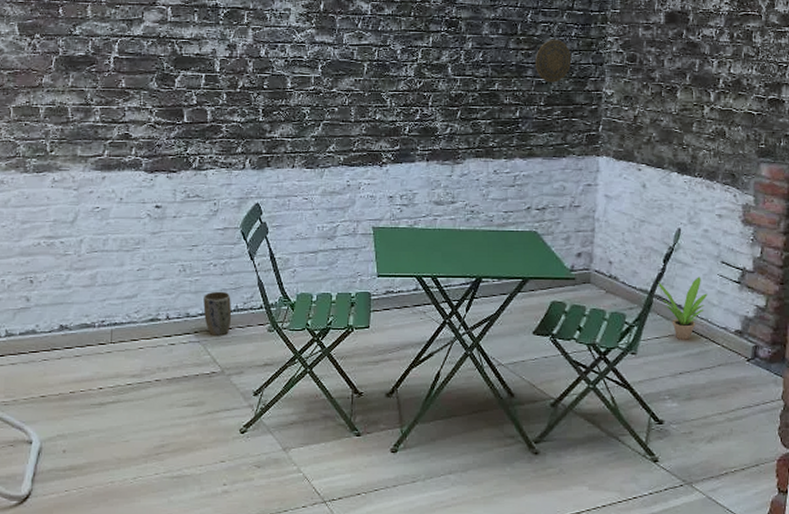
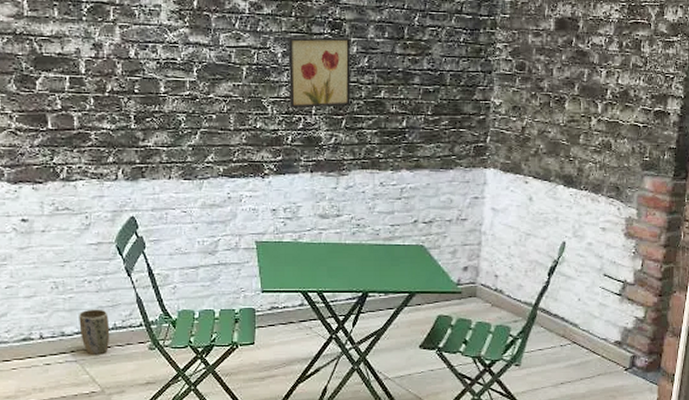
wall art: none [407,34,466,101] -> present [289,37,350,109]
decorative plate: present [536,40,572,83] -> none [423,45,460,91]
potted plant: present [657,277,708,340] -> none [541,289,590,351]

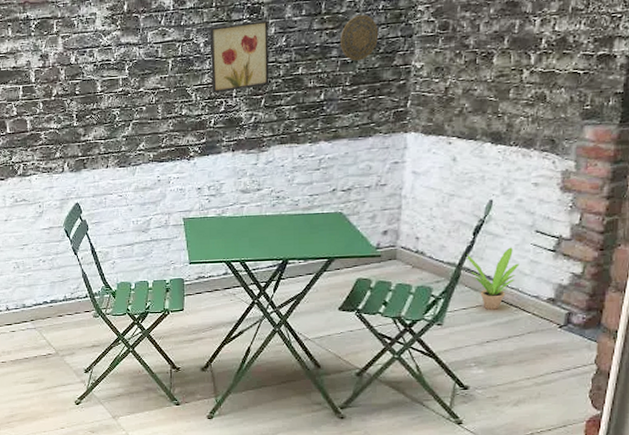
plant pot: present [79,309,110,355] -> none [36,284,62,323]
decorative plate: none [423,45,460,91] -> present [341,15,379,61]
potted plant: none [541,289,590,351] -> present [465,247,520,310]

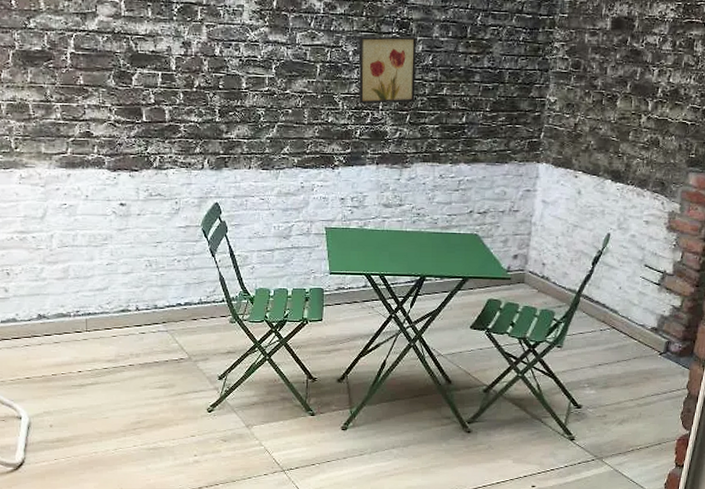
decorative plate: present [341,15,379,61] -> none [483,44,519,89]
potted plant: present [465,247,520,310] -> none [584,278,630,335]

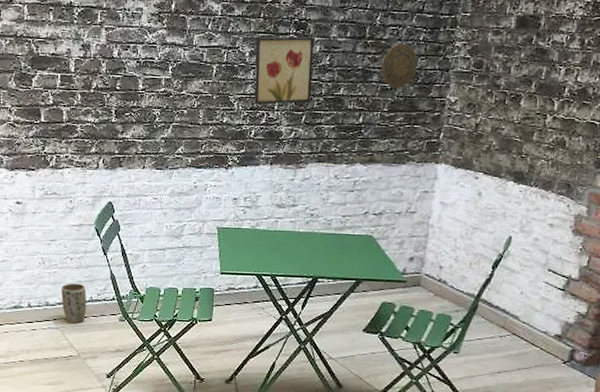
plant pot: none [169,285,196,326] -> present [61,283,87,324]
decorative plate: none [483,44,519,89] -> present [381,44,418,89]

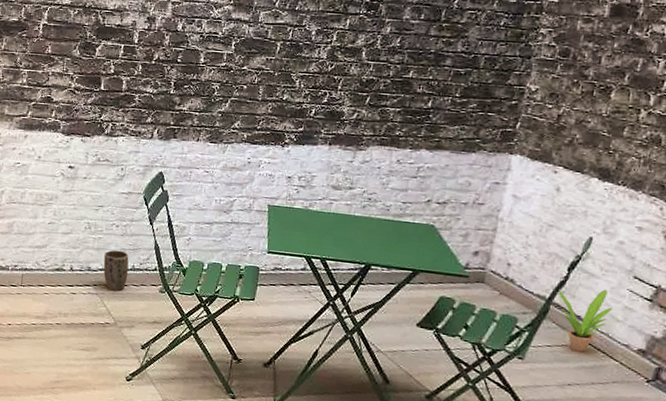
wall art: present [254,37,314,105] -> none [317,17,385,84]
decorative plate: present [381,44,418,89] -> none [455,28,497,74]
potted plant: none [484,283,532,342] -> present [557,289,613,352]

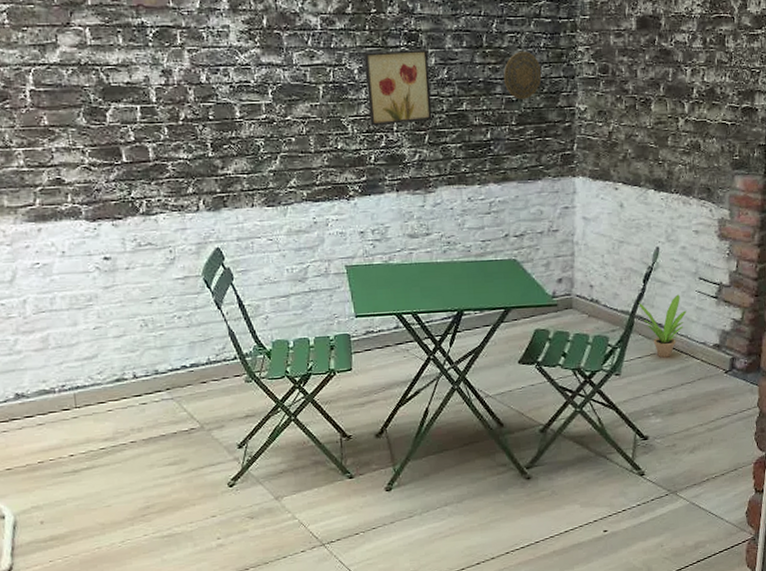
plant pot: present [103,250,129,291] -> none [171,344,205,391]
wall art: none [317,17,385,84] -> present [364,50,432,126]
decorative plate: none [455,28,497,74] -> present [504,52,542,100]

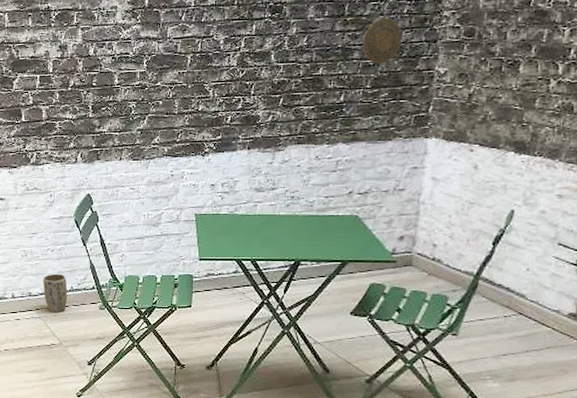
plant pot: none [171,344,205,391] -> present [43,273,68,313]
wall art: present [364,50,432,126] -> none [230,20,290,91]
potted plant: present [637,294,687,358] -> none [484,259,540,322]

